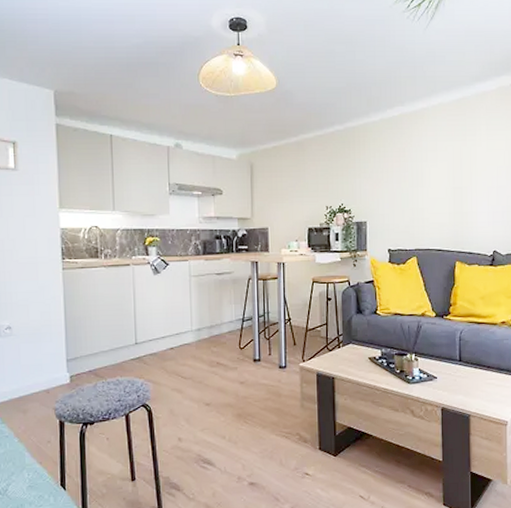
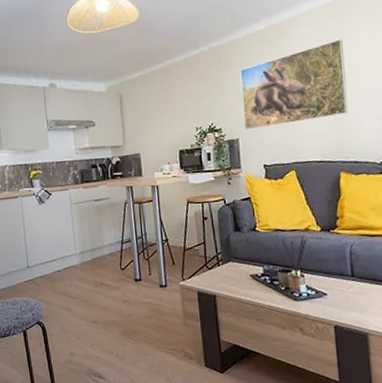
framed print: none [372,135,467,214] -> present [240,38,349,131]

